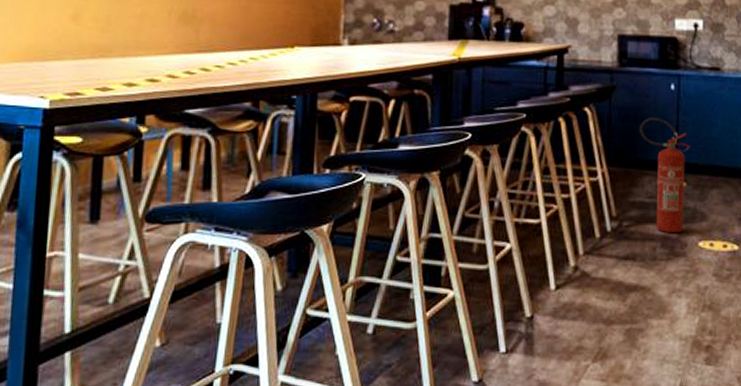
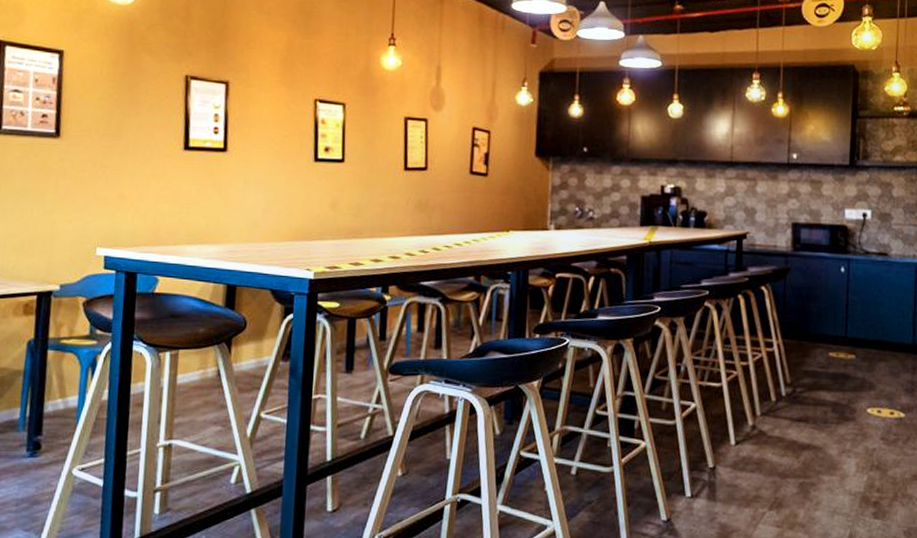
fire extinguisher: present [640,118,690,234] -> none [812,296,859,400]

